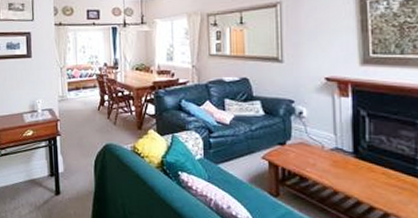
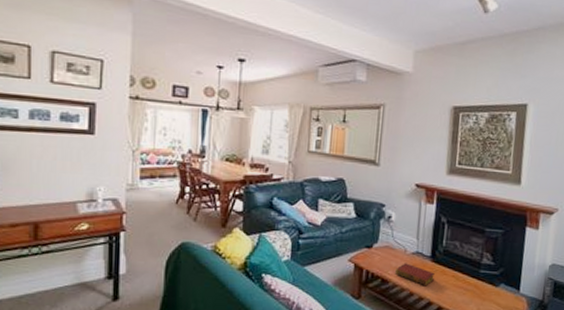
book: none [314,159,362,185] -> present [395,263,435,287]

